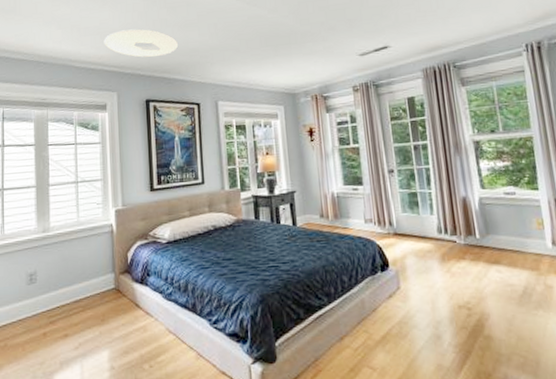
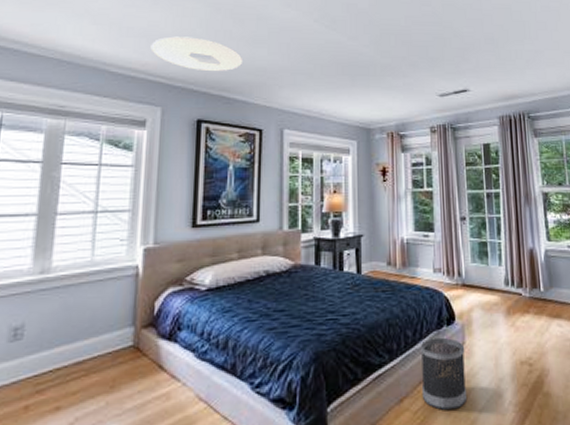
wastebasket: none [356,282,406,348] -> present [420,337,468,410]

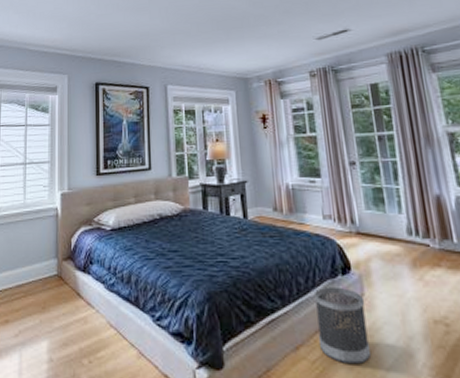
ceiling light: present [150,36,243,72] -> none [57,13,130,41]

